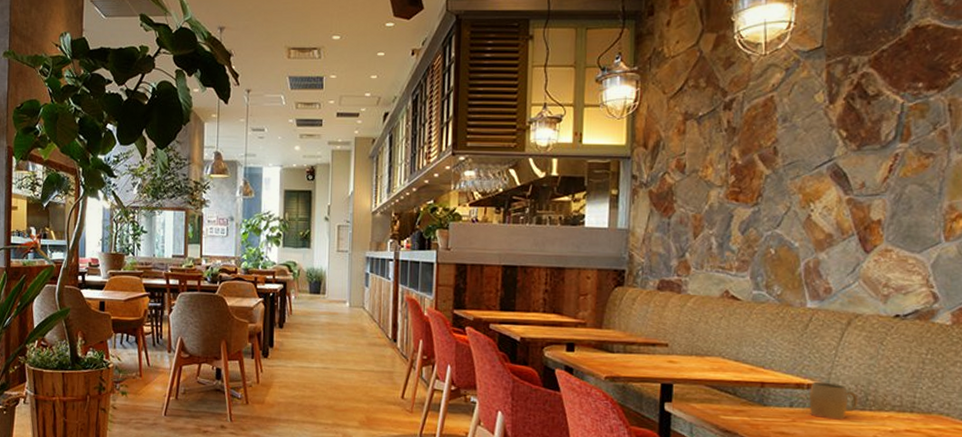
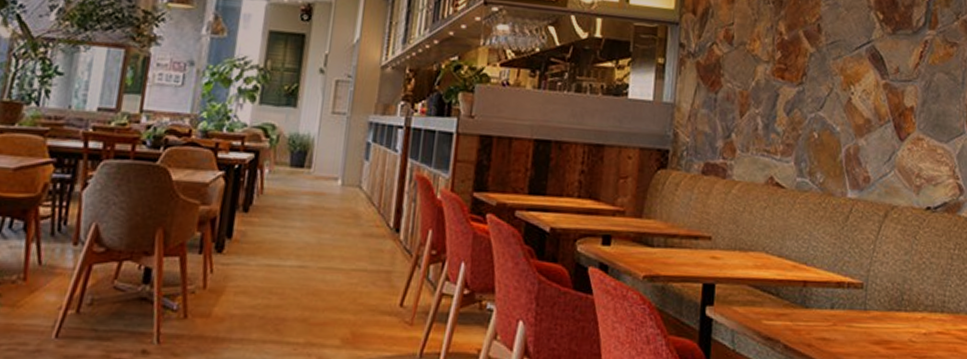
mug: present [809,381,859,420] -> none [849,279,895,323]

